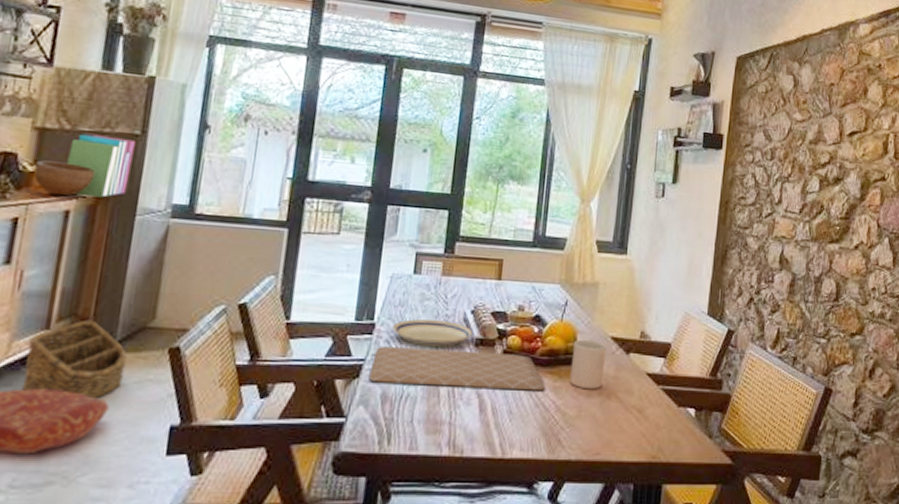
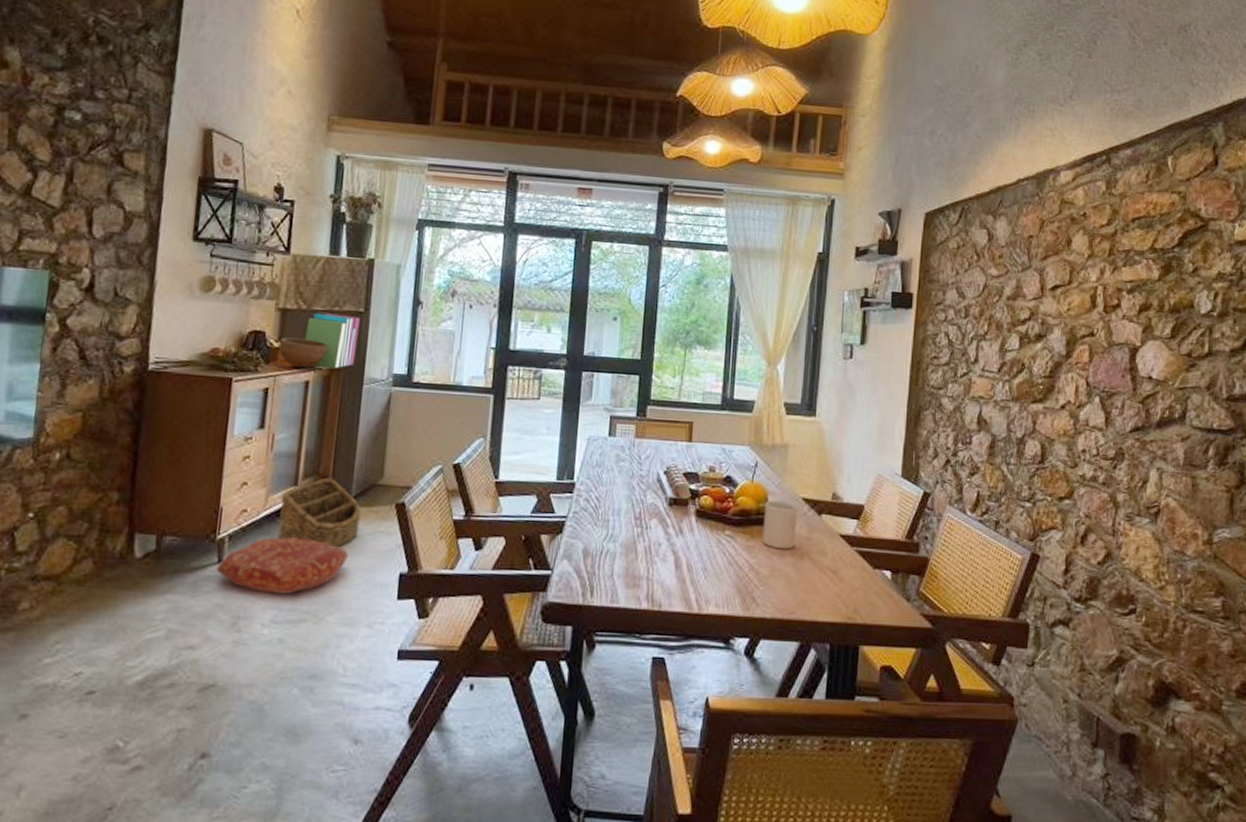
placemat: present [369,347,545,391] -> none [571,505,738,550]
plate: present [392,319,473,347] -> none [591,479,667,506]

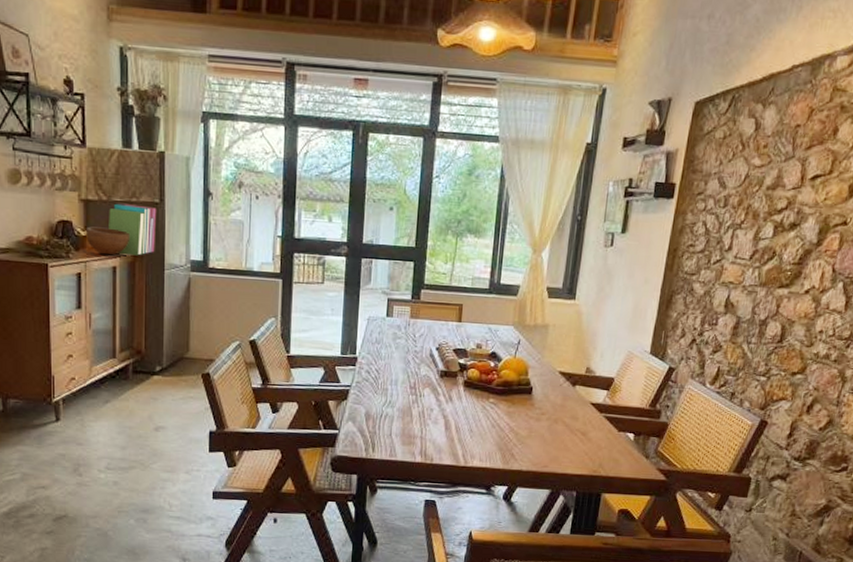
cushion: present [217,536,348,594] -> none [56,400,165,447]
basket: present [278,477,361,548] -> none [103,351,172,410]
mug: present [762,500,799,550] -> none [521,373,555,415]

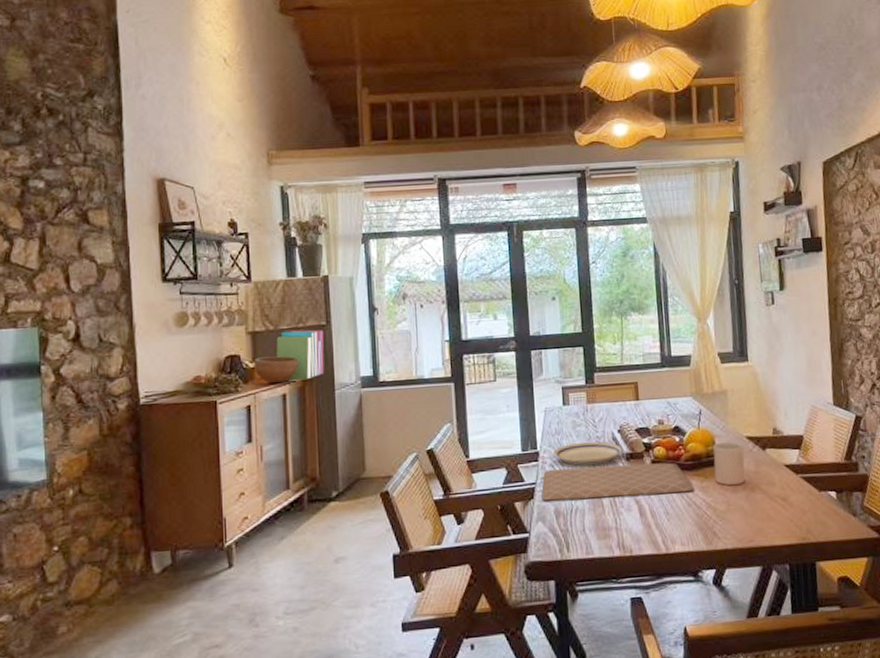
placemat: none [355,376,501,415] -> present [541,462,694,501]
plate: none [371,354,438,377] -> present [554,442,623,466]
mug: none [521,373,555,415] -> present [713,441,745,486]

